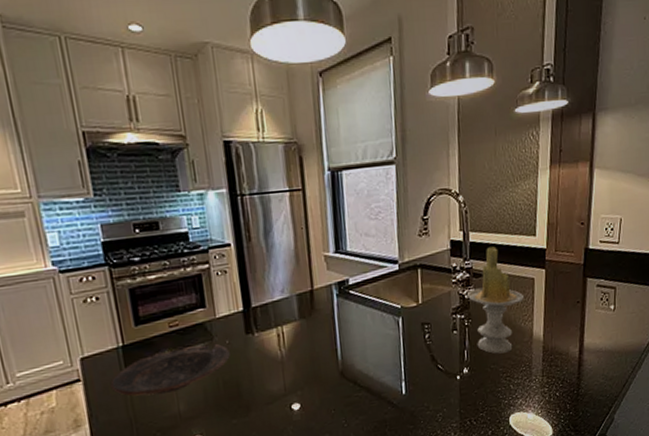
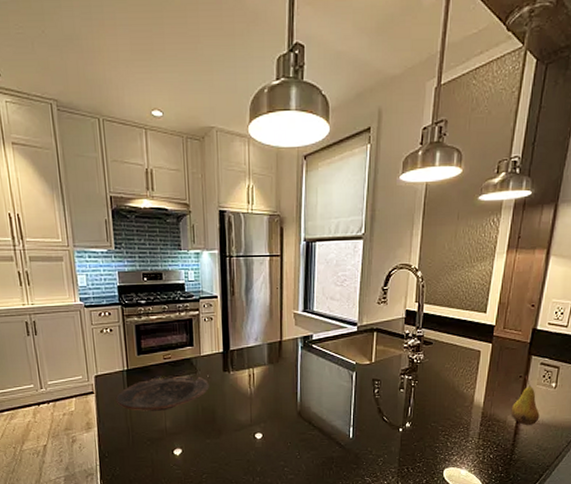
candle: present [466,246,523,354] -> none [415,319,469,414]
fruit: none [572,299,602,355] -> present [511,374,540,425]

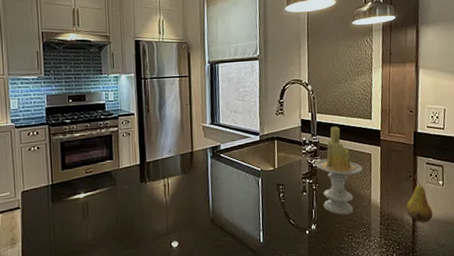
bowl: present [115,376,209,411] -> none [40,188,128,224]
candle: none [415,319,469,414] -> present [314,126,362,215]

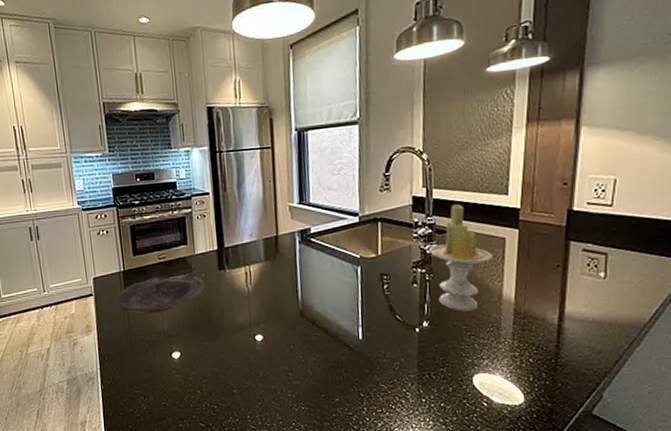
bowl: none [40,188,128,224] -> present [113,276,205,313]
fruit: present [406,174,433,222] -> none [550,263,588,323]

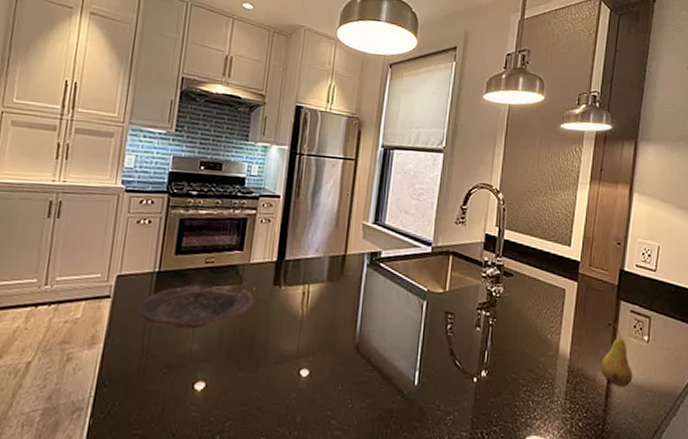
candle: present [428,204,492,311] -> none [494,248,553,364]
fruit: none [550,263,588,323] -> present [600,322,633,386]

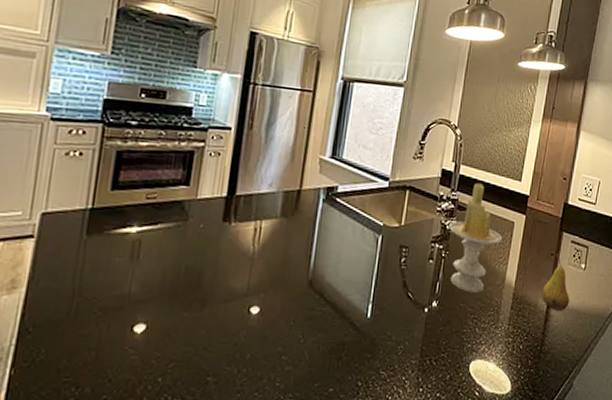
bowl: present [135,285,254,329] -> none [64,223,201,269]
candle: none [494,248,553,364] -> present [448,183,502,293]

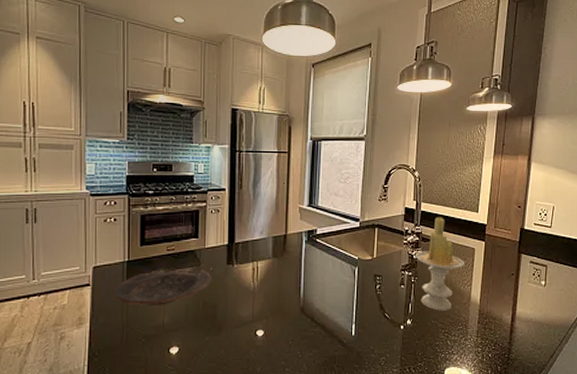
bowl: none [64,223,201,269] -> present [112,269,212,306]
fruit: present [542,252,570,310] -> none [506,272,532,323]

